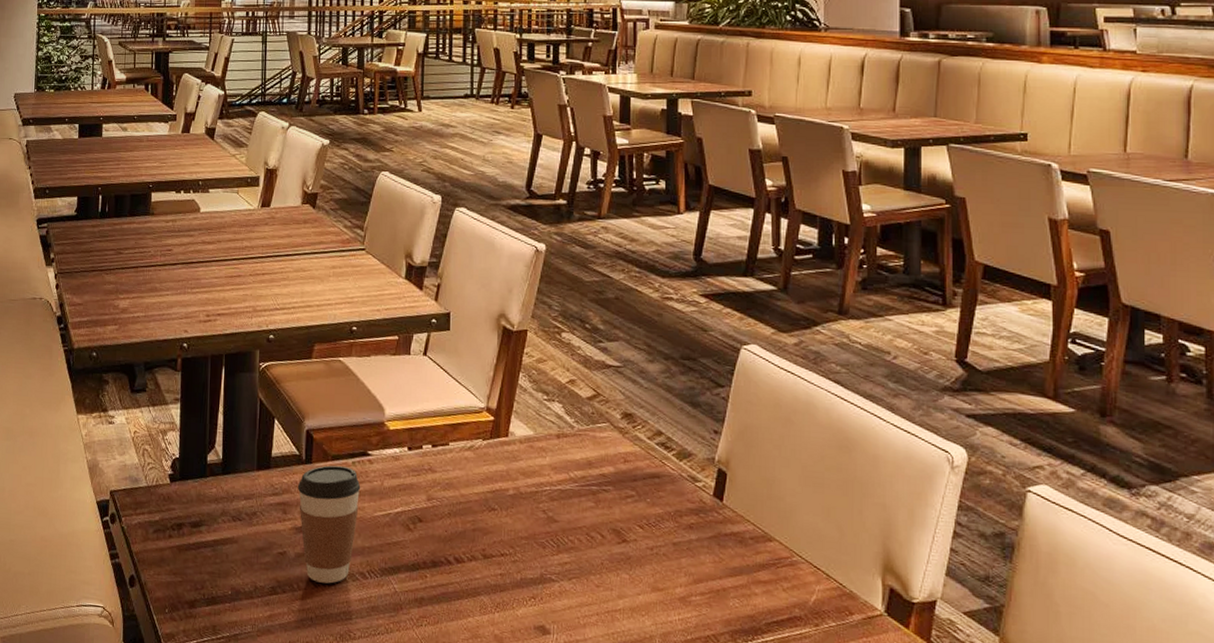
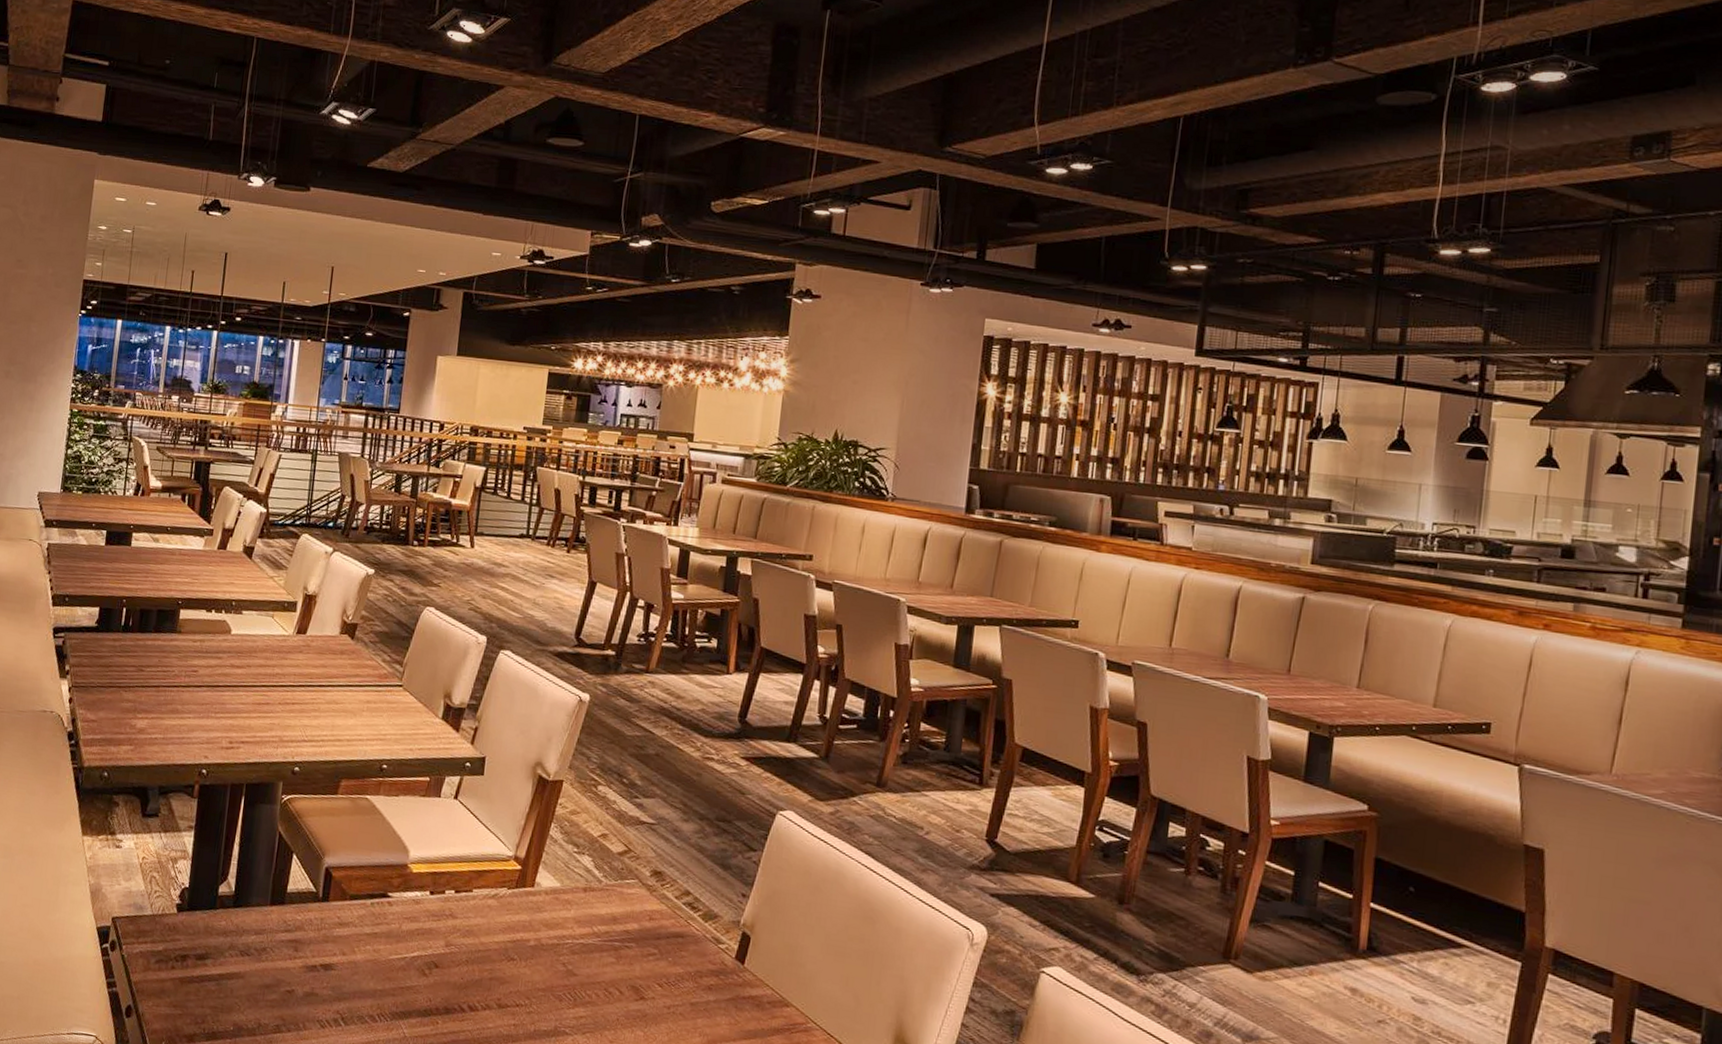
coffee cup: present [297,465,361,584] -> none [311,904,378,1025]

